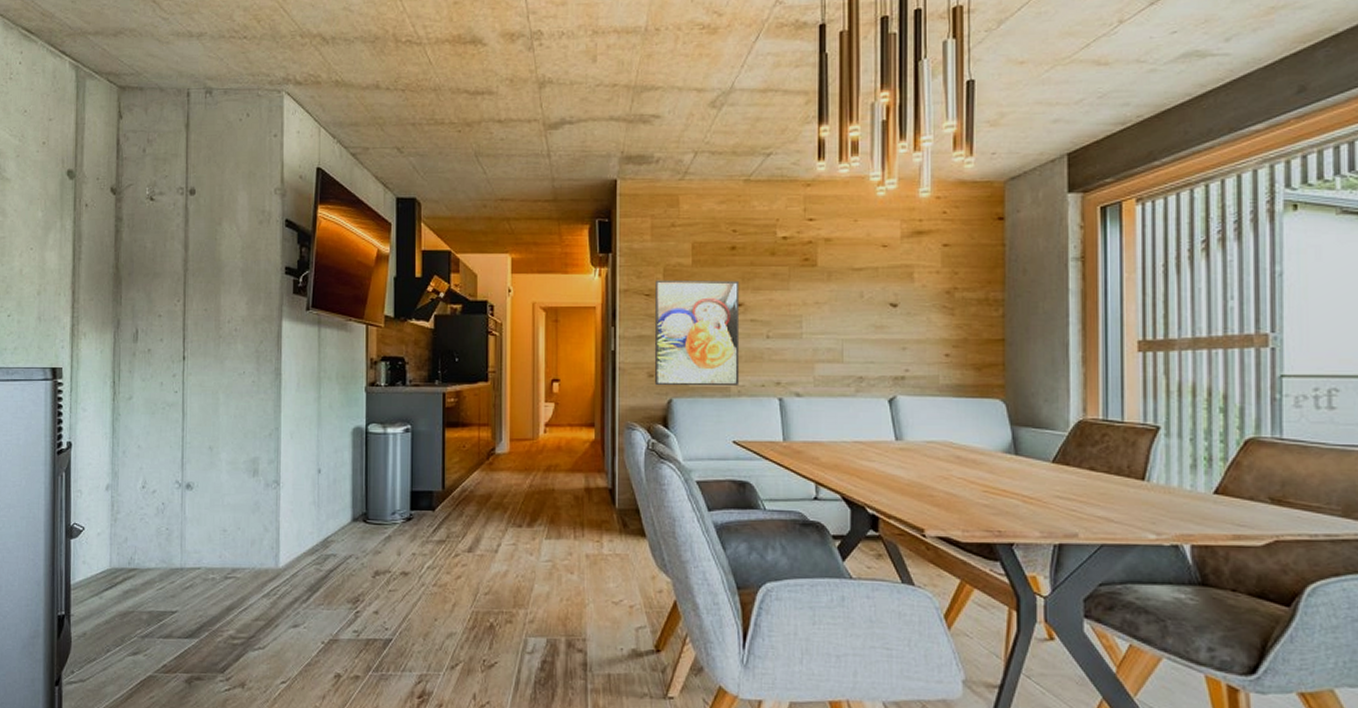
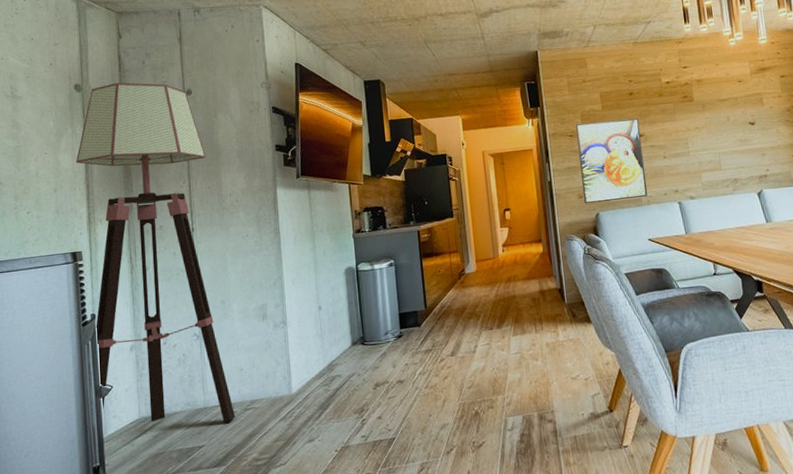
floor lamp: none [63,171,213,590] -> present [76,82,235,424]

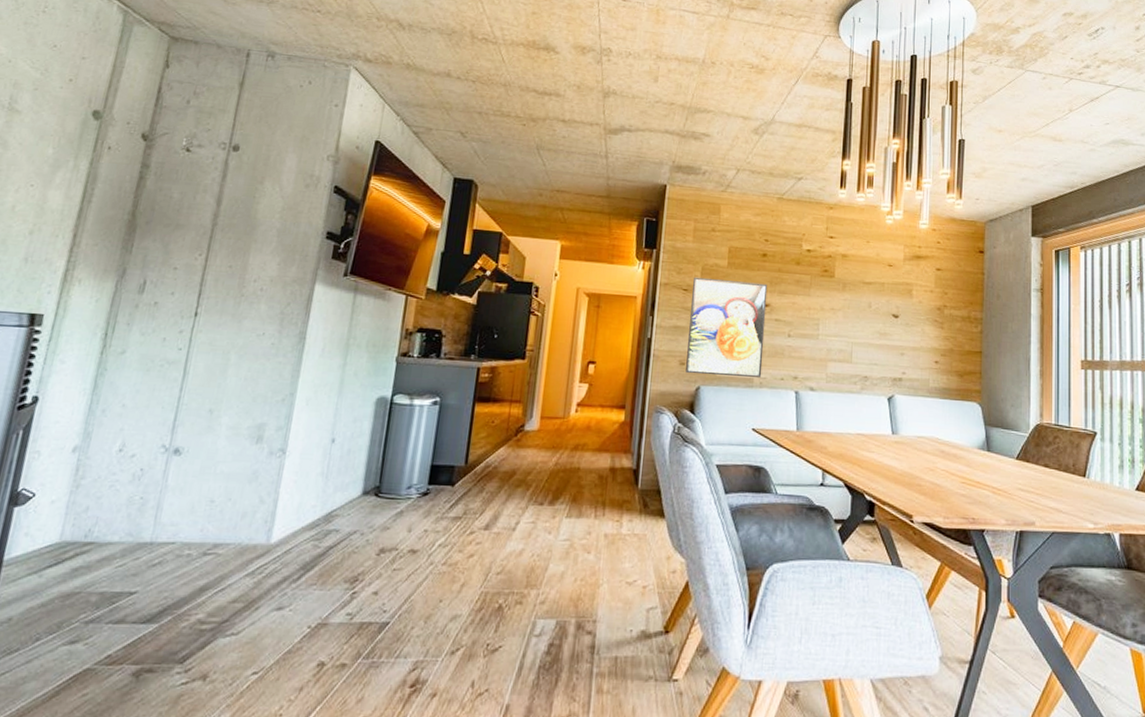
floor lamp: present [76,82,235,424] -> none [14,118,237,568]

